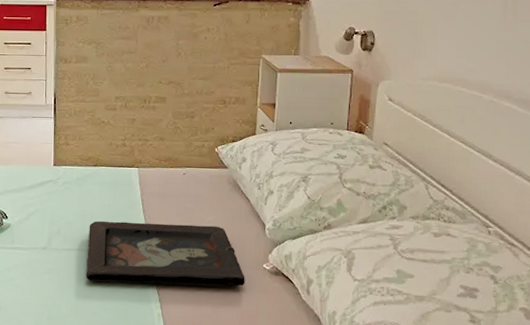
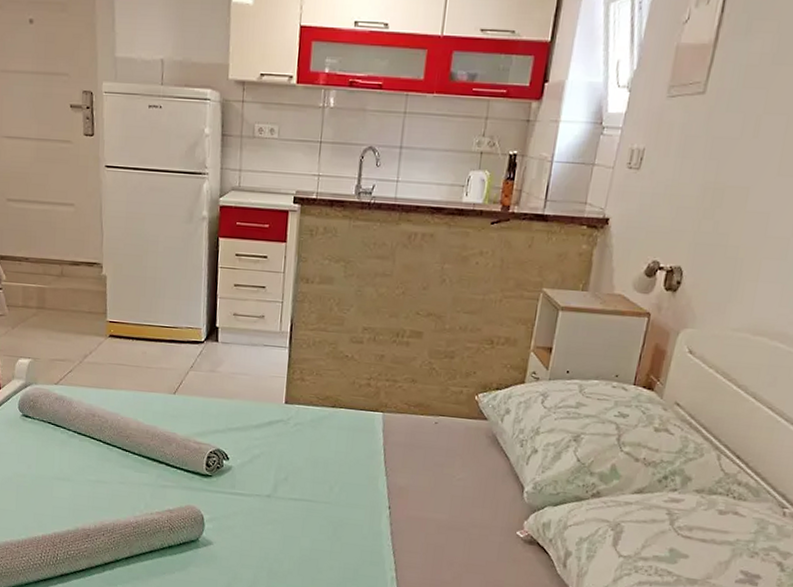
decorative tray: present [85,220,245,288] -> none [313,469,495,554]

